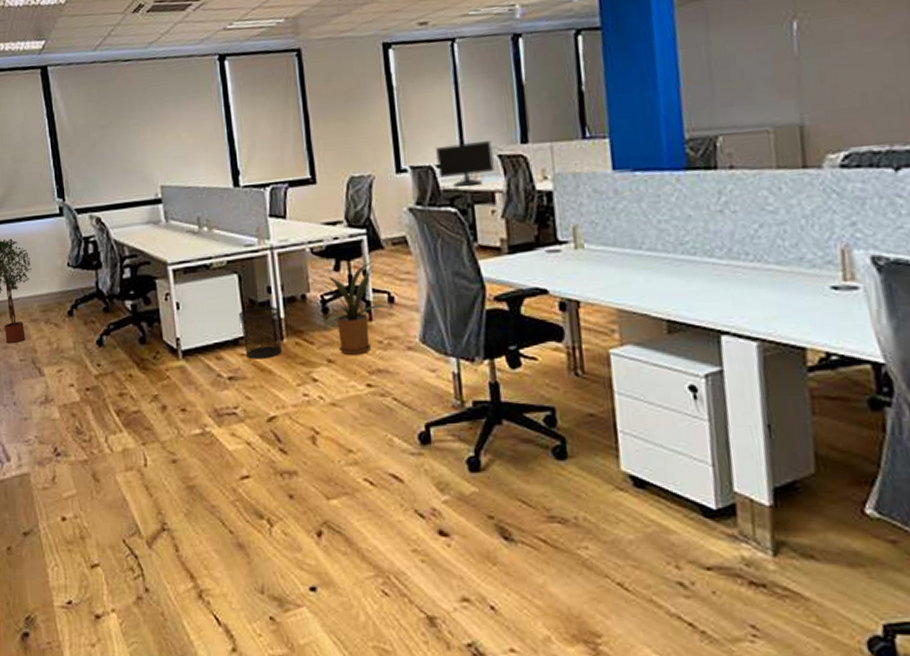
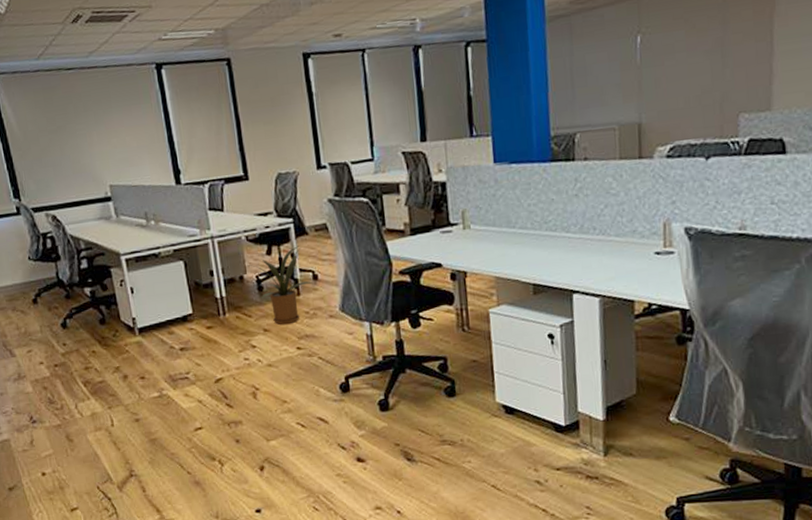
waste bin: present [238,306,282,359] -> none [186,287,225,332]
computer monitor: present [435,141,496,188] -> none [350,140,400,181]

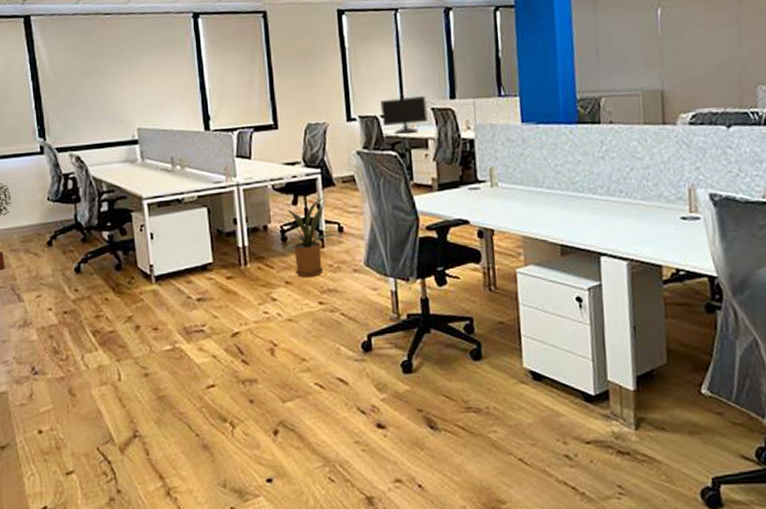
computer monitor: none [350,140,400,181] -> present [380,96,429,135]

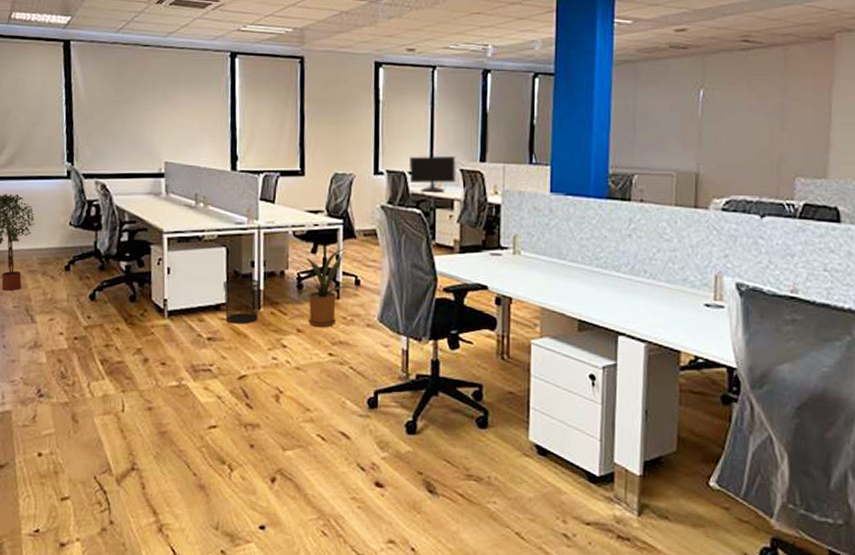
waste bin: none [207,235,245,283] -> present [223,278,260,324]

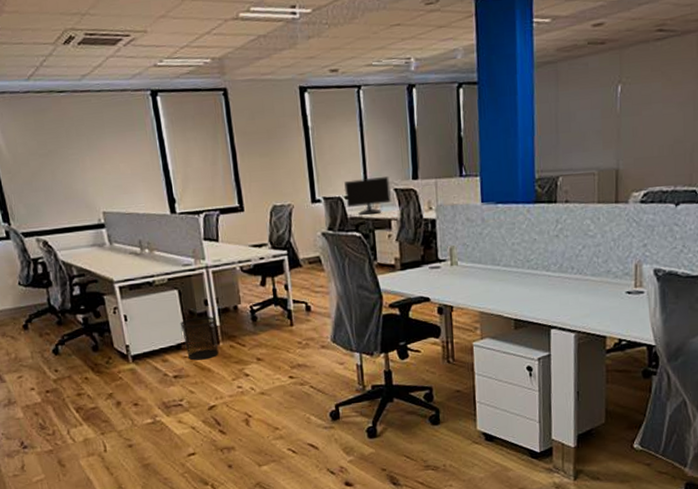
house plant: present [290,248,354,328] -> none [241,277,306,355]

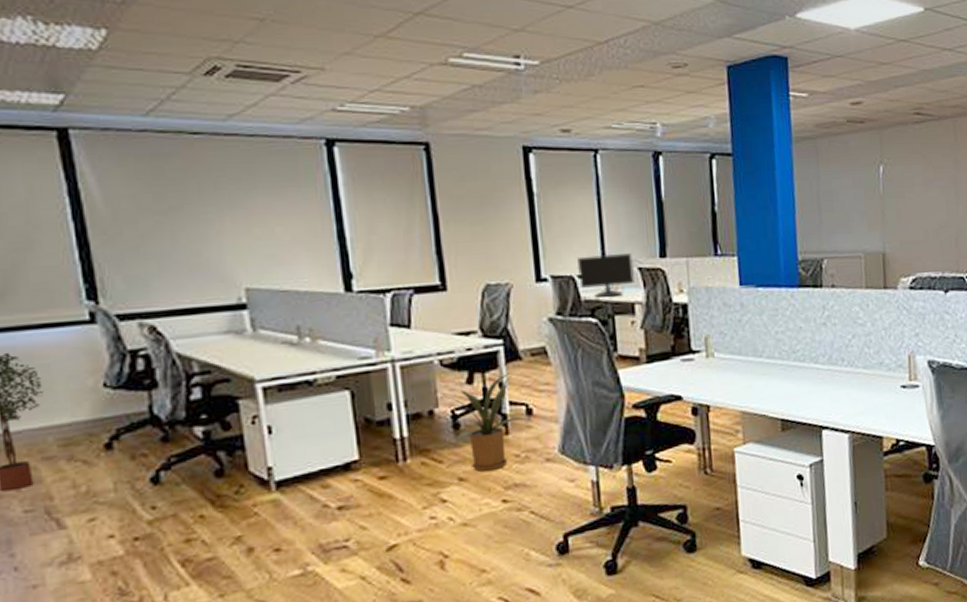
waste bin: present [180,316,218,361] -> none [350,425,404,485]
house plant: none [241,277,306,355] -> present [440,373,526,472]

